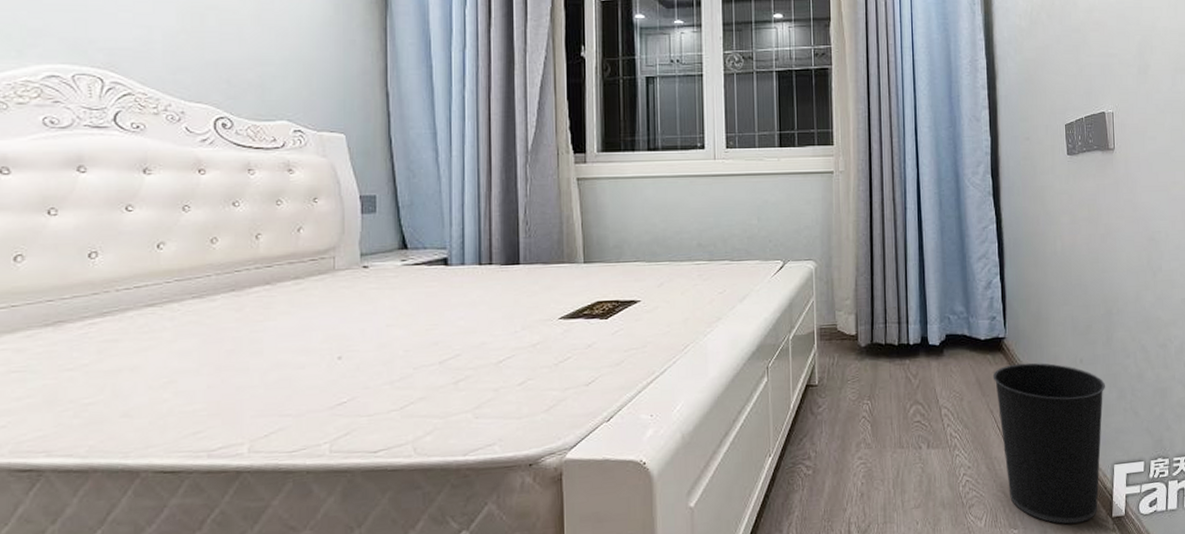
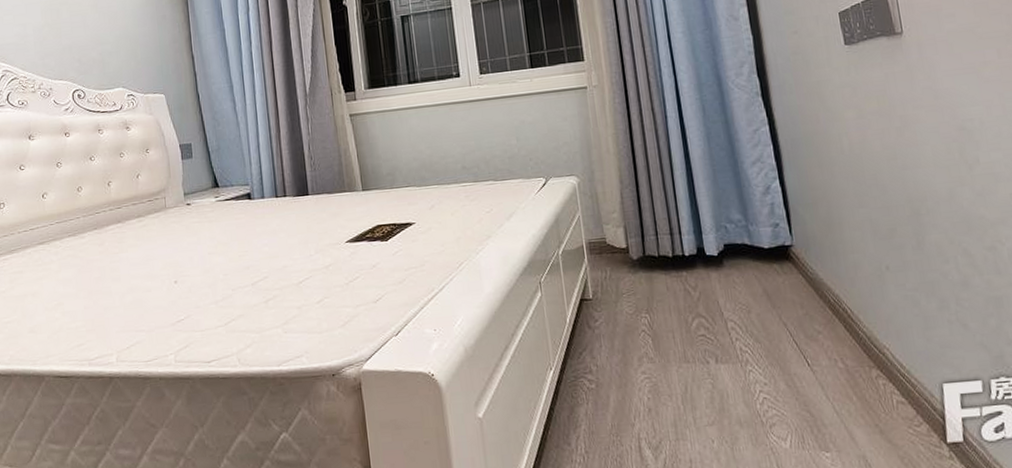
wastebasket: present [992,362,1105,524] -> none [782,271,928,449]

